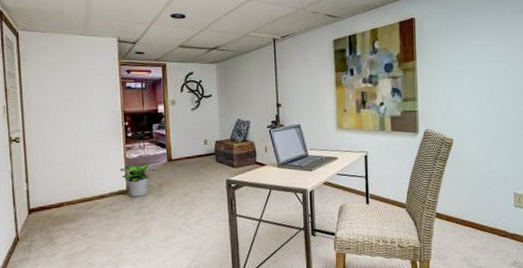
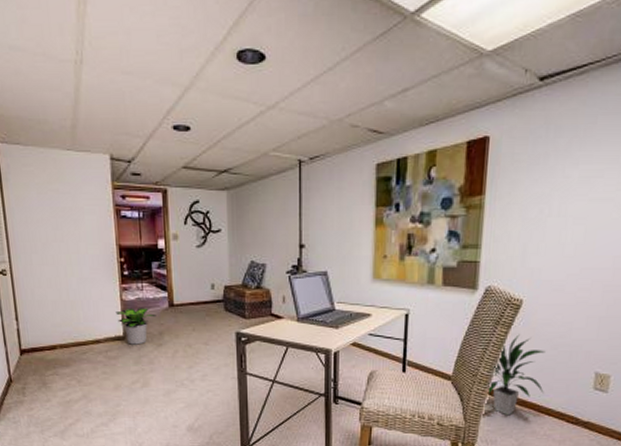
indoor plant: none [435,166,478,234] -> present [488,334,546,416]

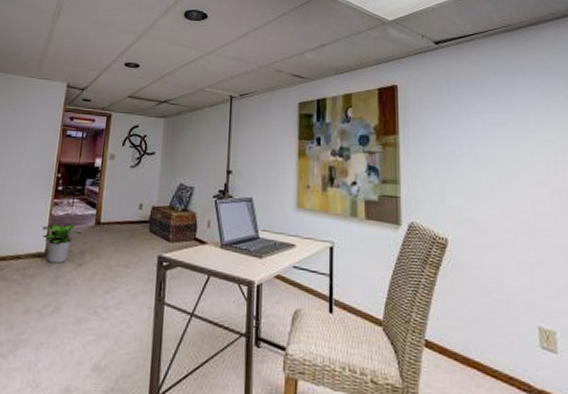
indoor plant: present [488,334,546,416] -> none [423,276,486,376]

